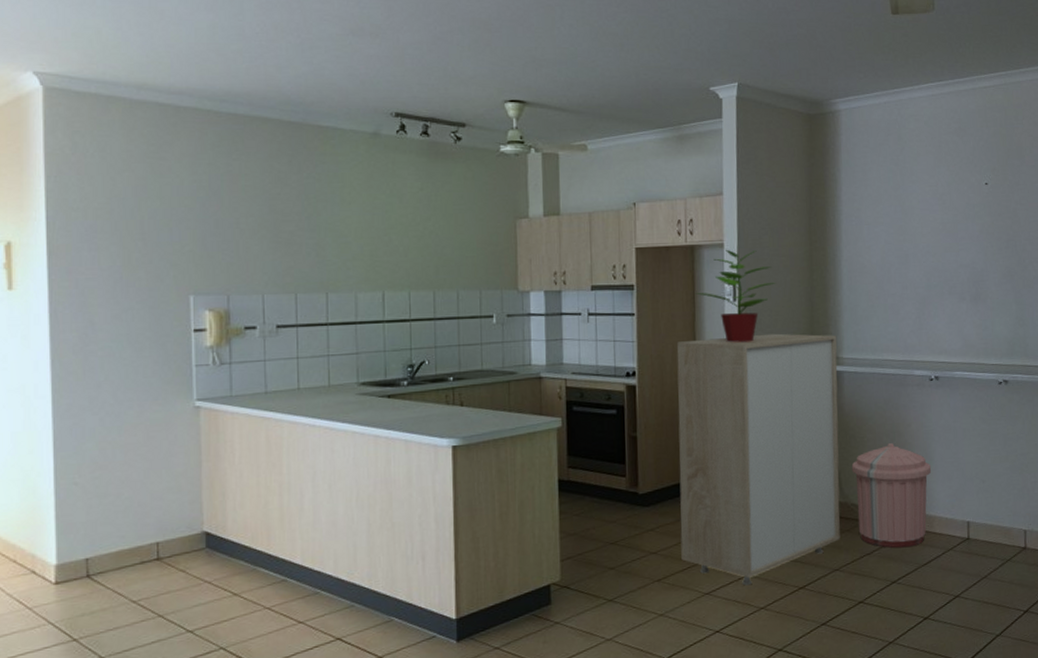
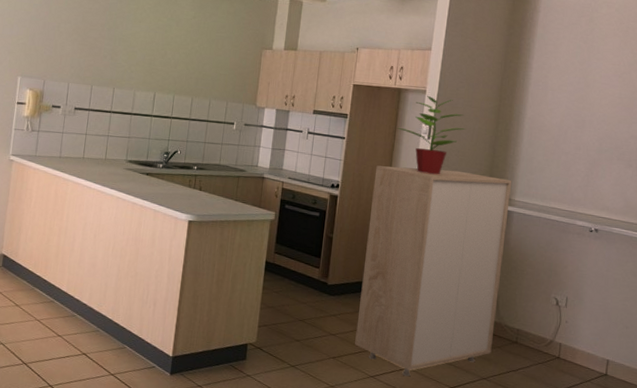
trash can: present [851,443,932,548] -> none [508,279,581,372]

